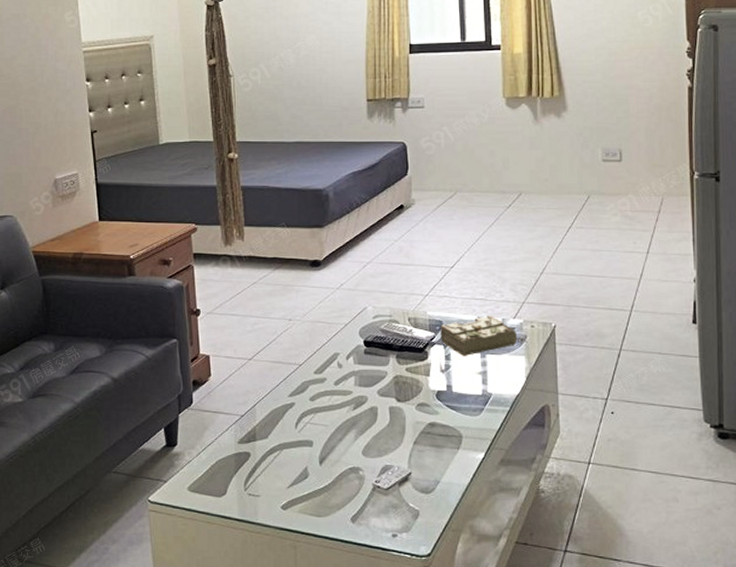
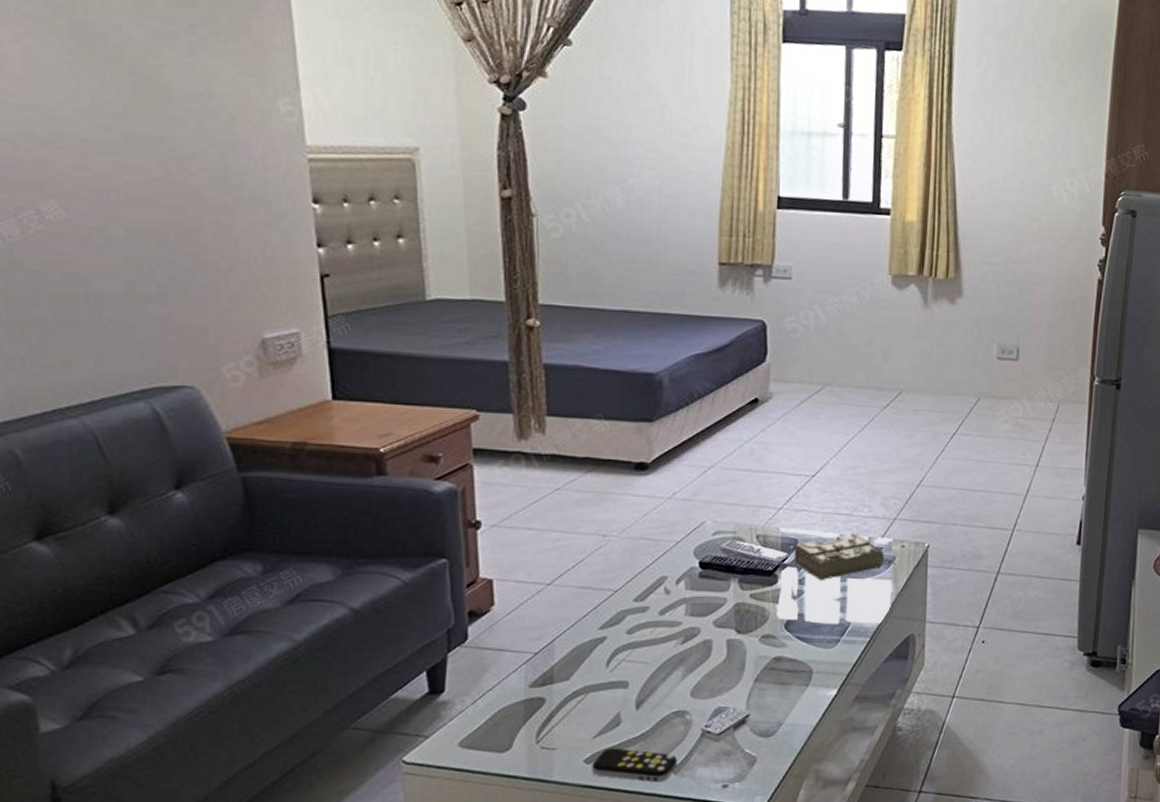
remote control: none [287,497,355,529] -> present [592,748,678,783]

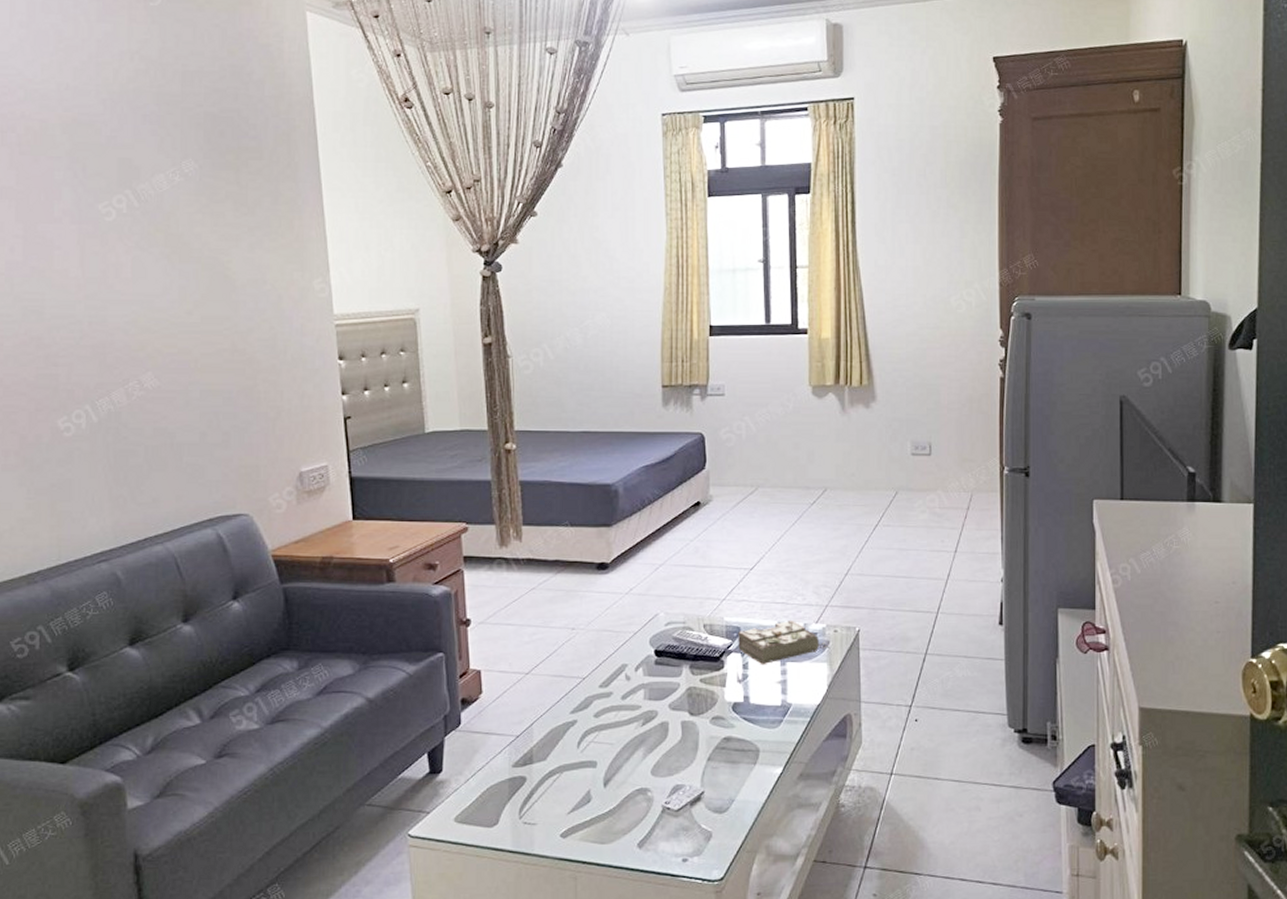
remote control: present [592,748,678,783] -> none [567,823,642,856]

